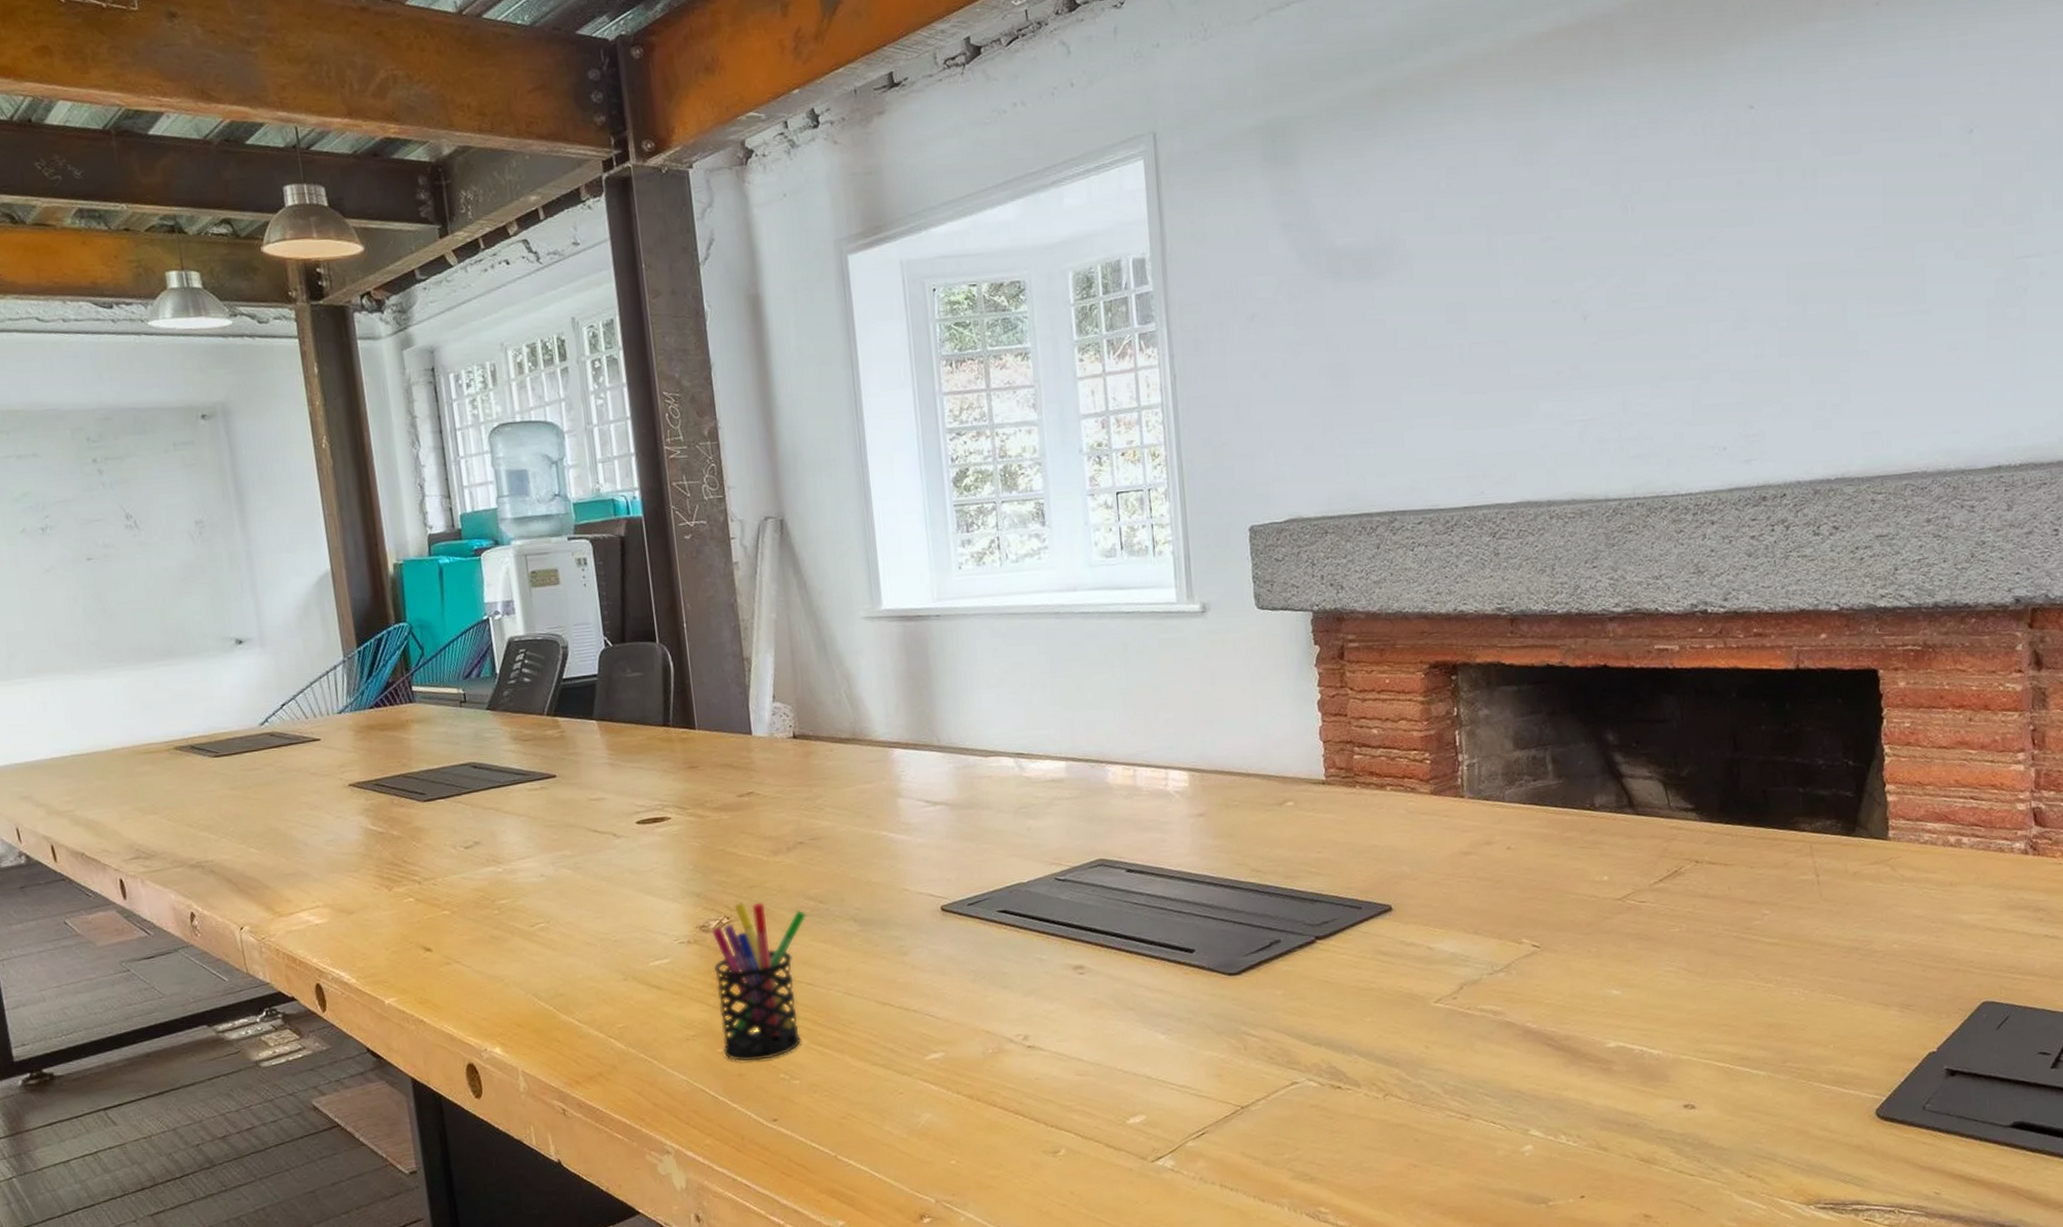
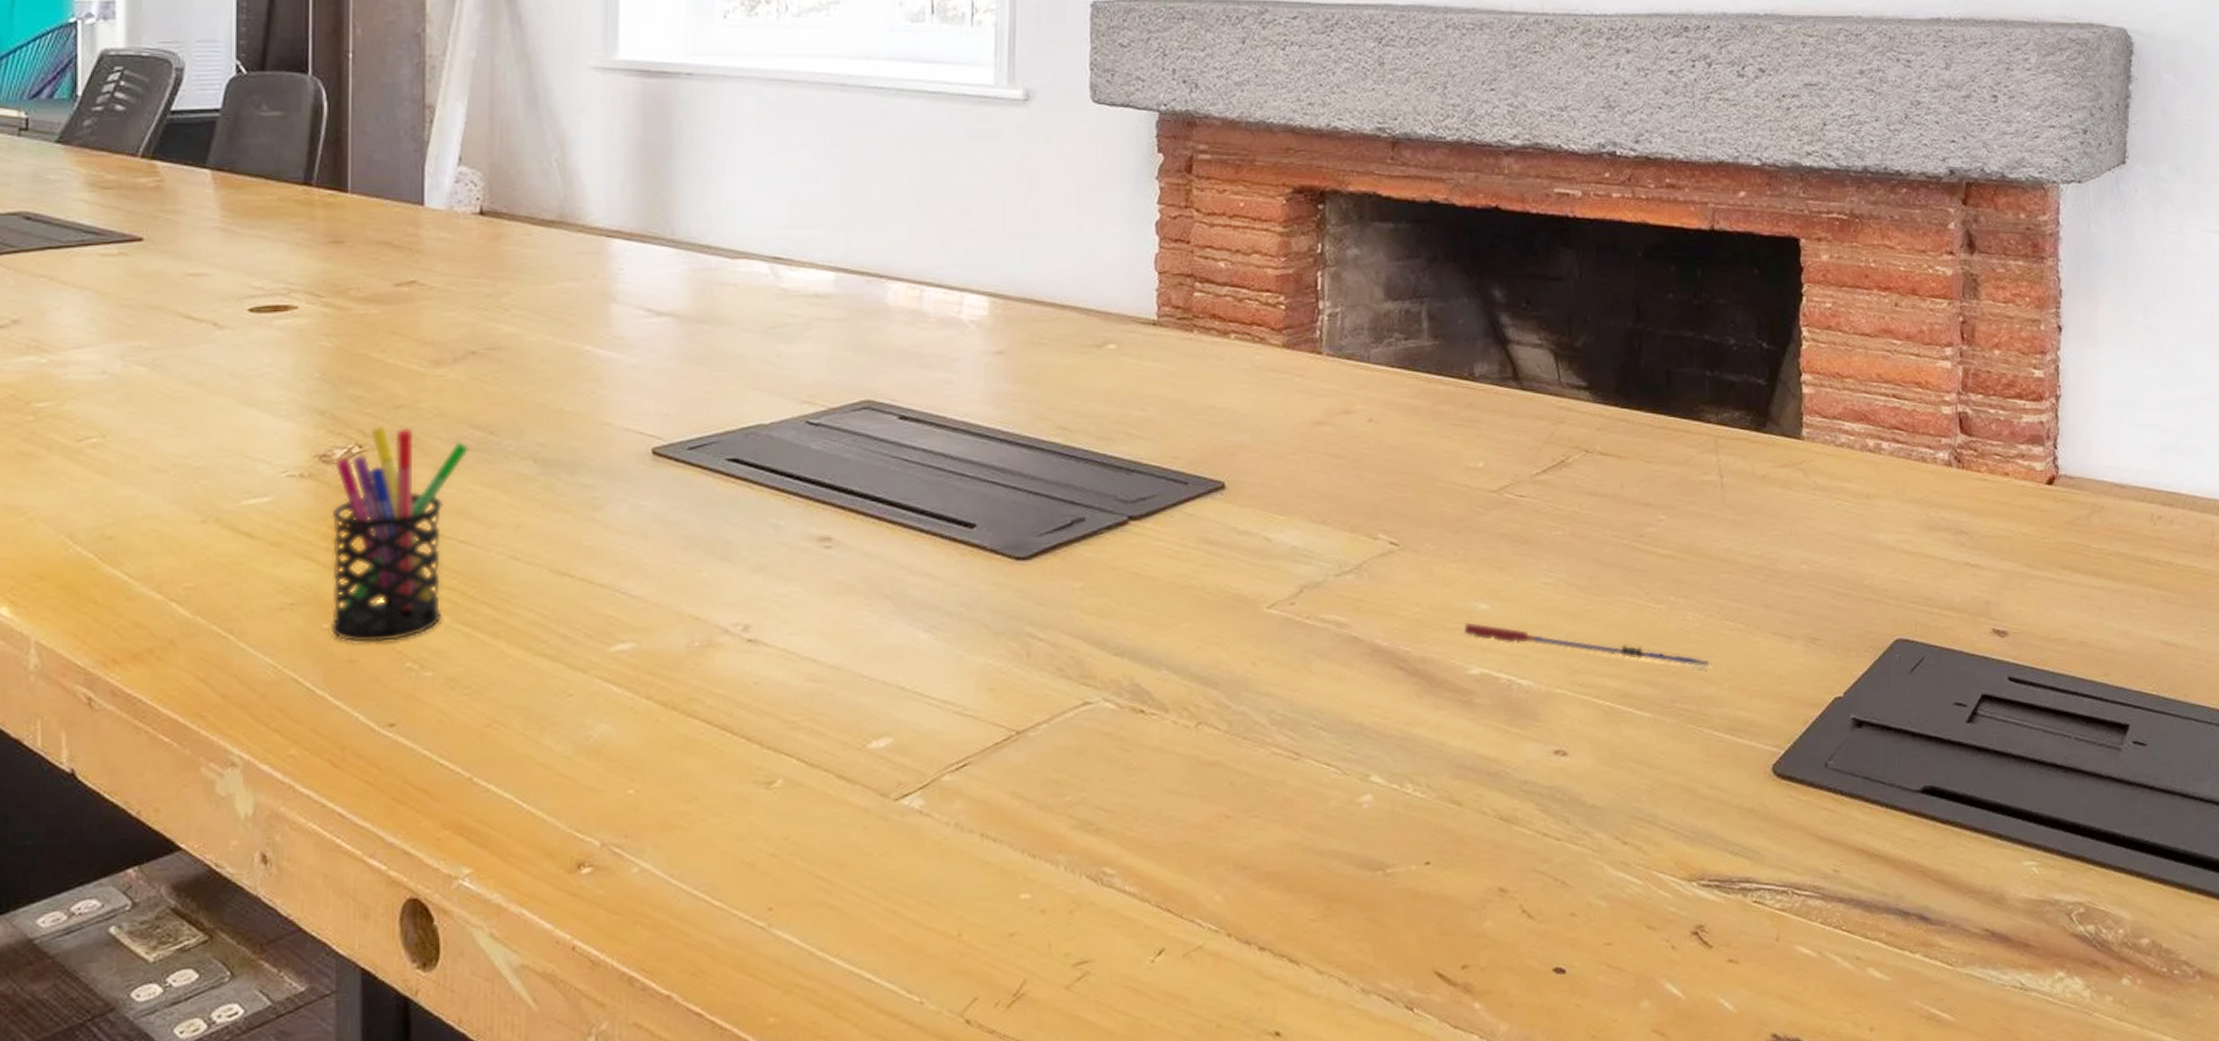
pen: none [1601,1006,1815,1034] -> present [1465,622,1709,668]

